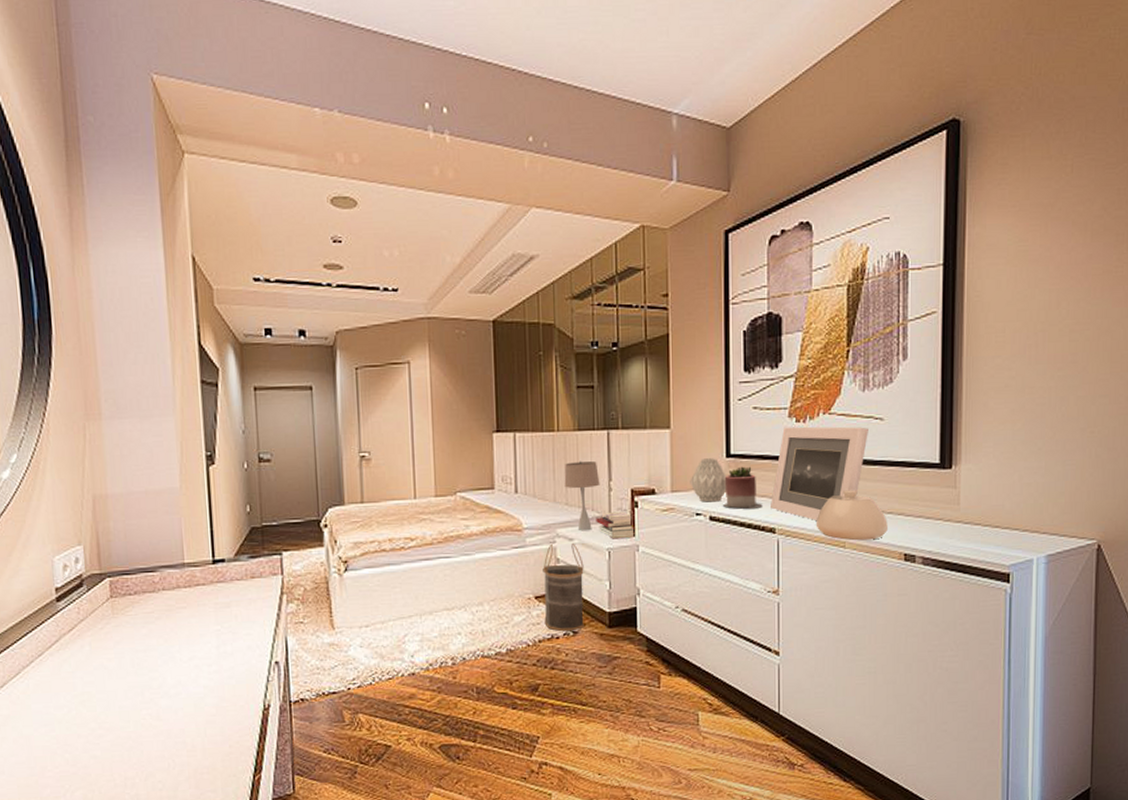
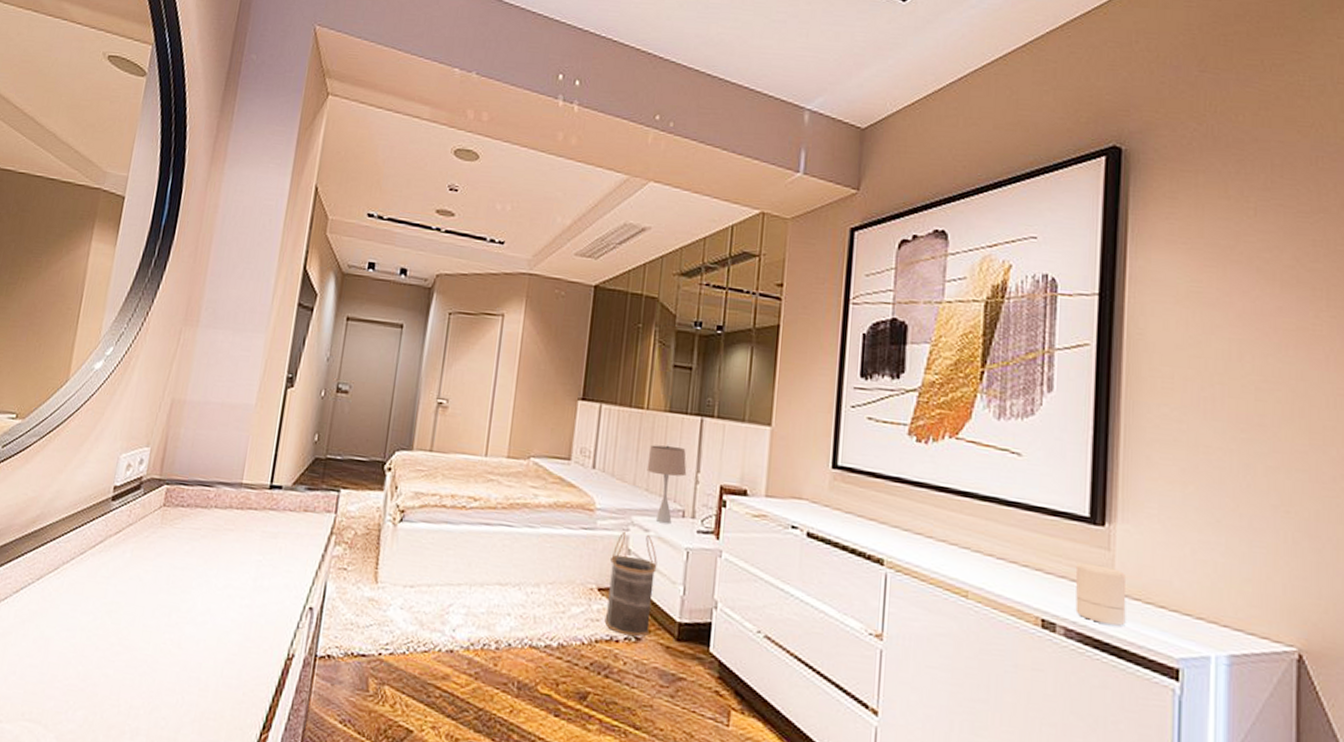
books: present [596,511,635,539] -> none [677,506,719,540]
vase: present [690,458,727,502] -> none [787,465,831,517]
succulent planter: present [723,466,763,509] -> none [824,481,871,533]
picture frame: present [771,426,868,520] -> none [880,445,1003,559]
decorative bowl: present [816,490,889,541] -> none [932,529,1023,596]
candle: none [929,501,970,549] -> present [1075,562,1127,626]

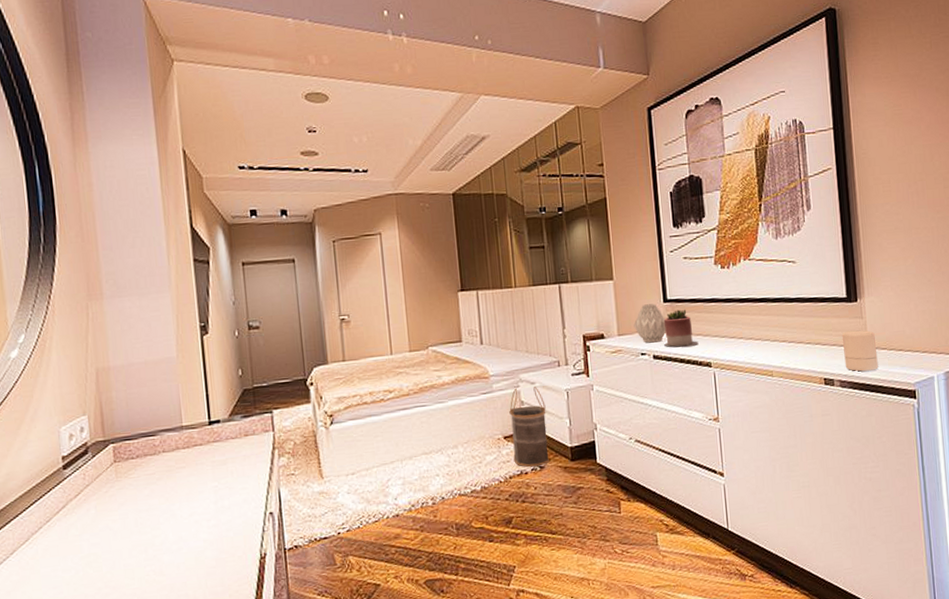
table lamp: present [647,445,687,525] -> none [523,312,556,375]
vase: none [787,465,831,517] -> present [633,303,667,343]
succulent planter: none [824,481,871,533] -> present [663,309,699,347]

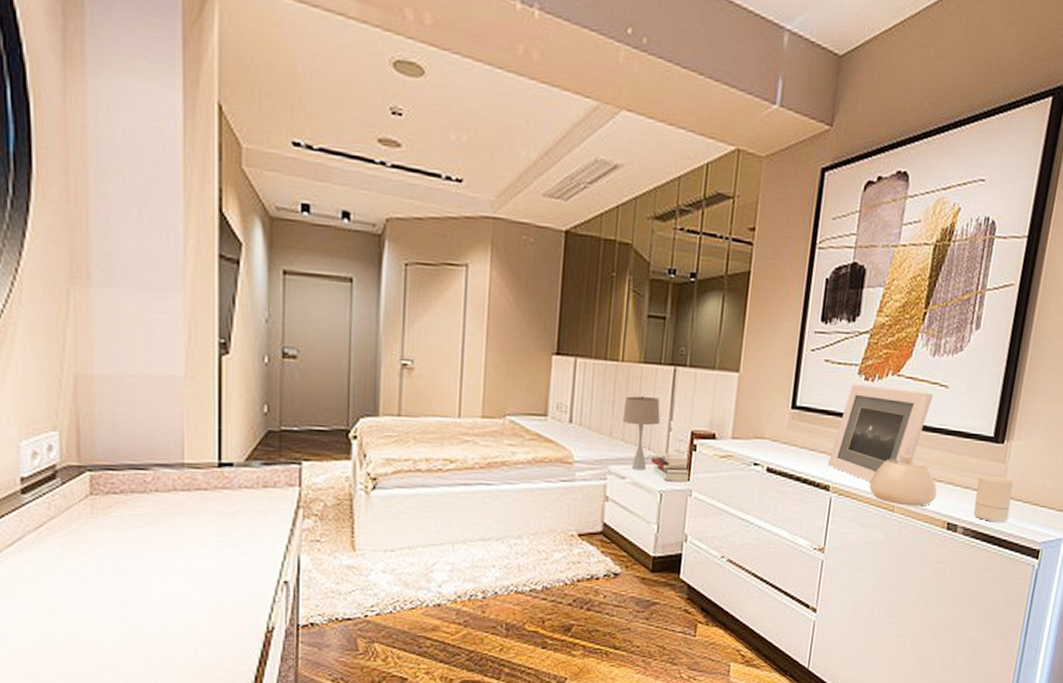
basket: present [509,387,550,468] -> none [585,480,633,573]
table lamp: none [523,312,556,375] -> present [622,396,661,471]
books: none [553,355,589,381] -> present [651,452,690,482]
vase: present [633,303,667,343] -> none [751,407,790,454]
succulent planter: present [663,309,699,347] -> none [782,419,821,464]
picture frame: none [705,269,784,354] -> present [828,384,933,482]
decorative bowl: none [745,324,809,370] -> present [869,454,937,507]

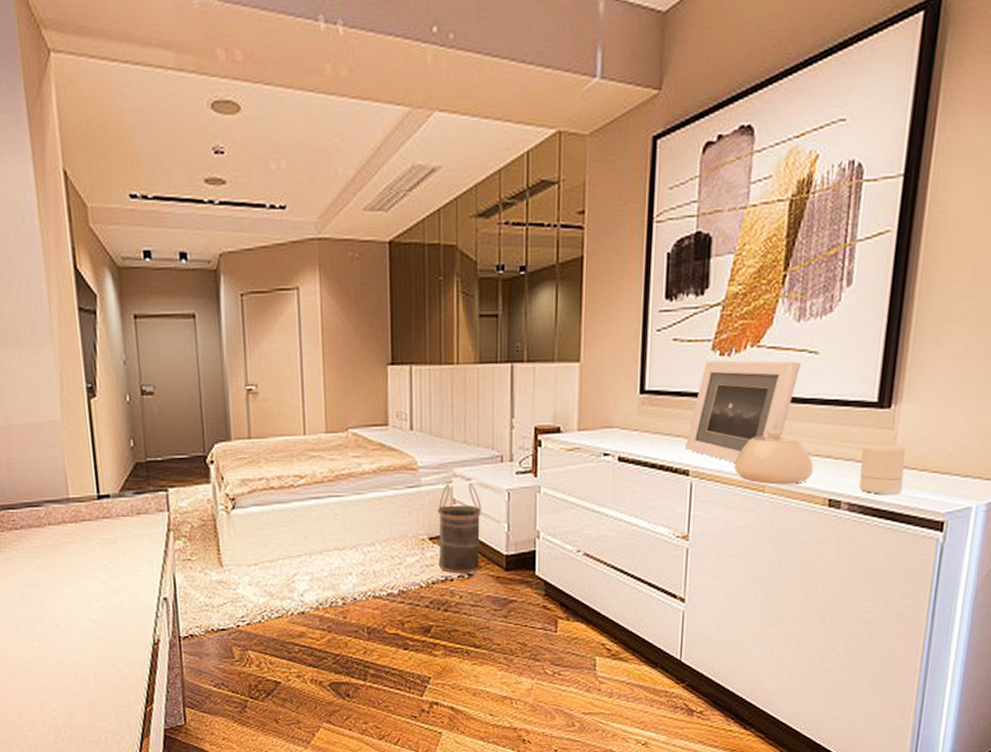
basket: none [585,480,633,573] -> present [438,483,481,574]
table lamp: present [622,396,661,471] -> none [463,396,502,471]
books: present [651,452,690,482] -> none [496,450,537,480]

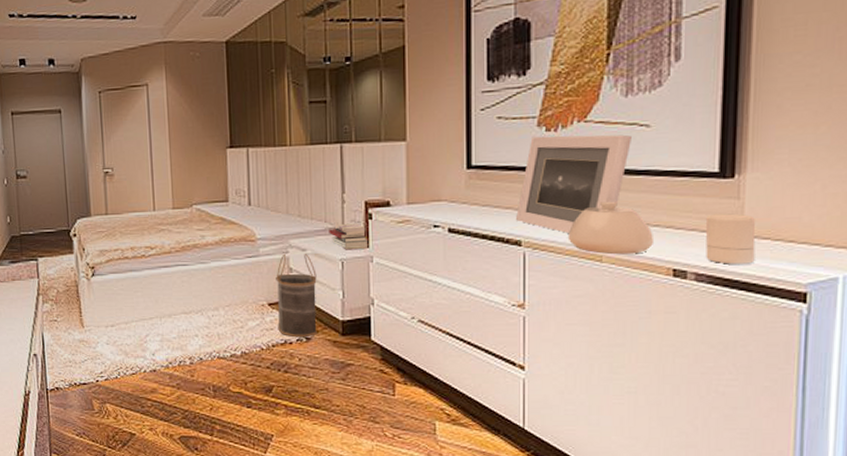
books: none [496,450,537,480] -> present [329,223,369,250]

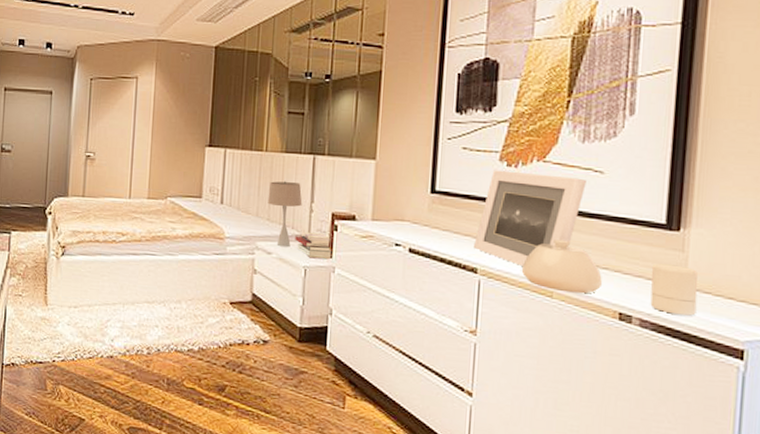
basket: present [276,253,317,338] -> none [237,254,280,340]
table lamp: none [296,174,333,242] -> present [267,181,303,248]

